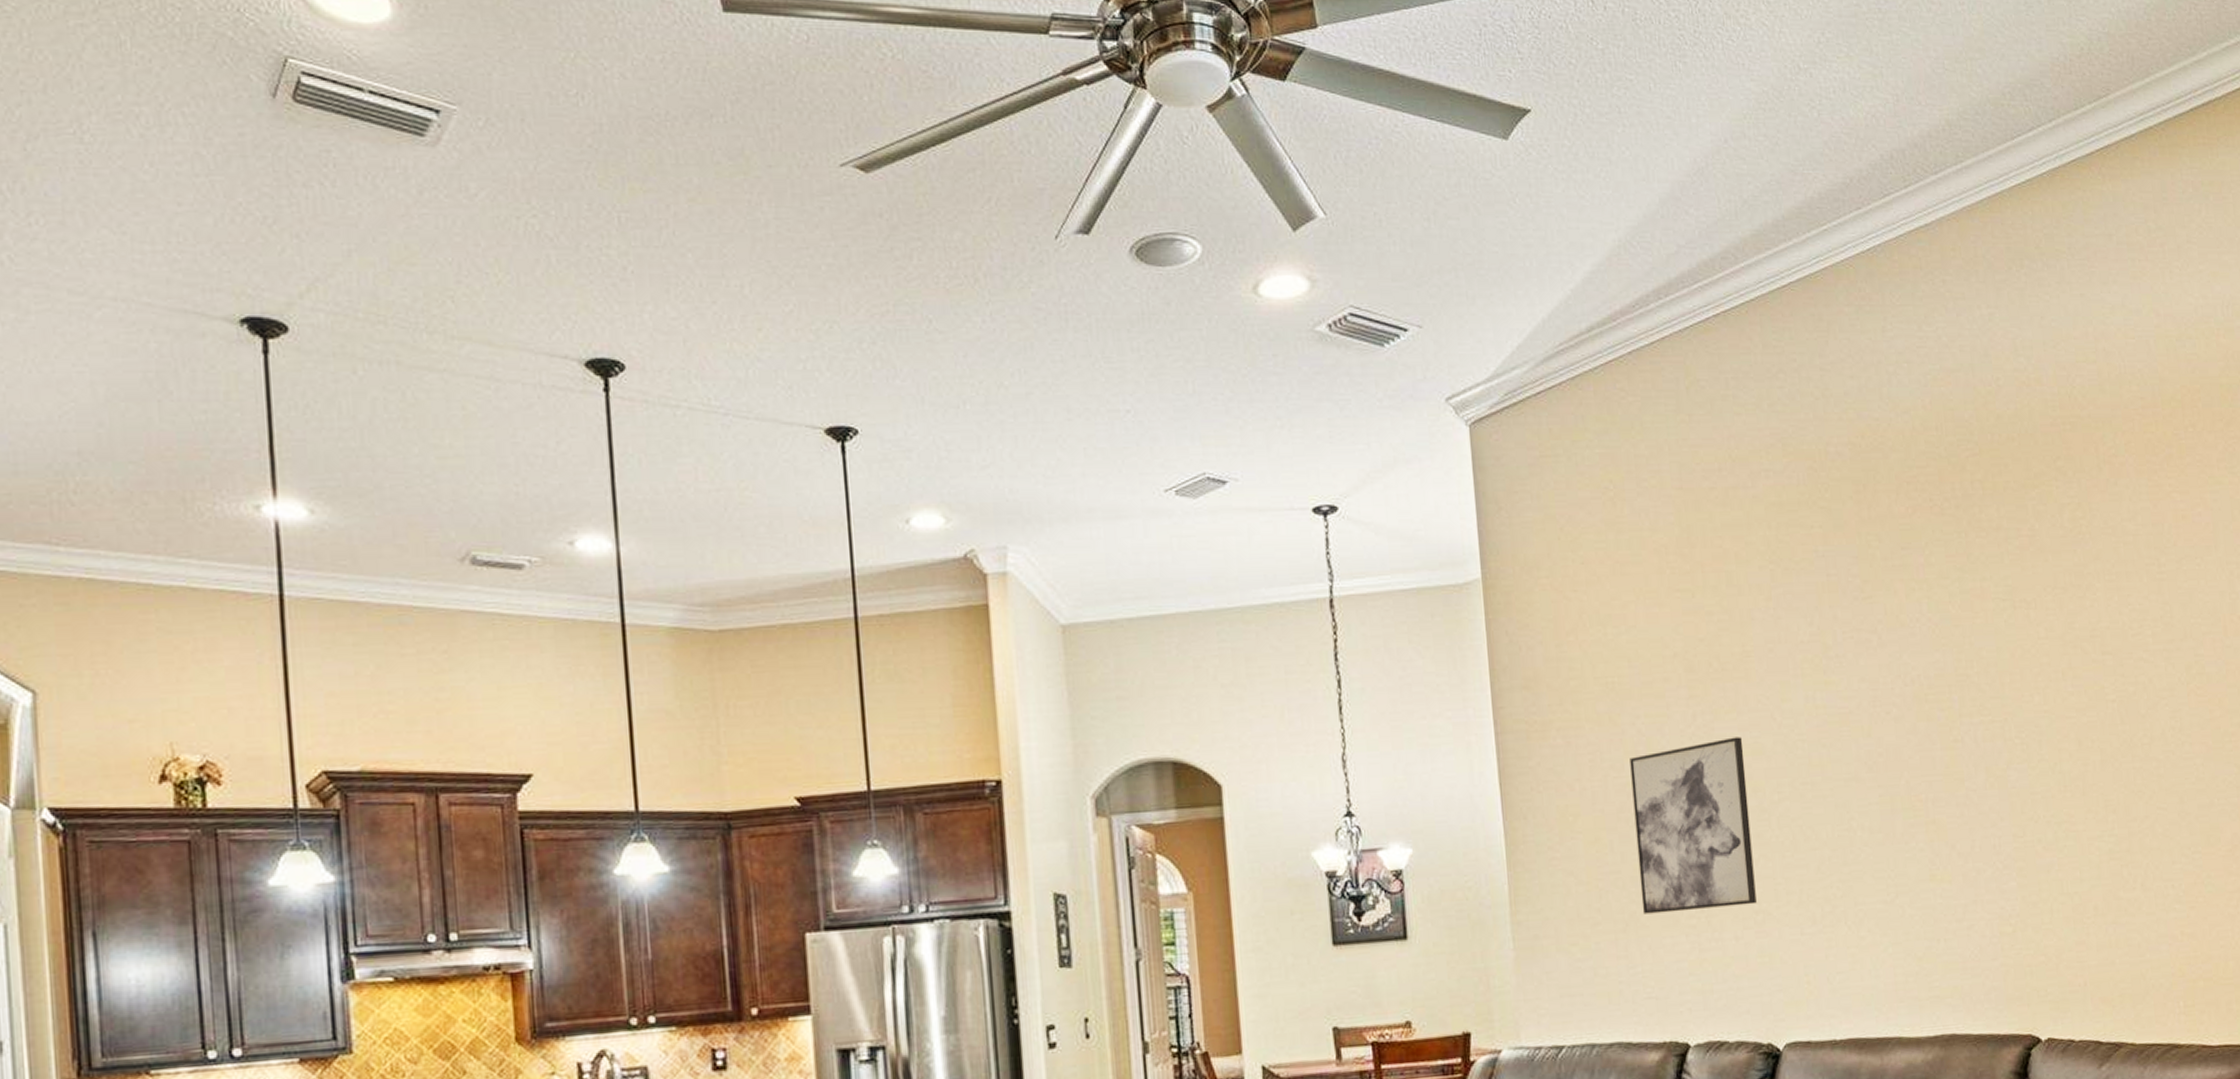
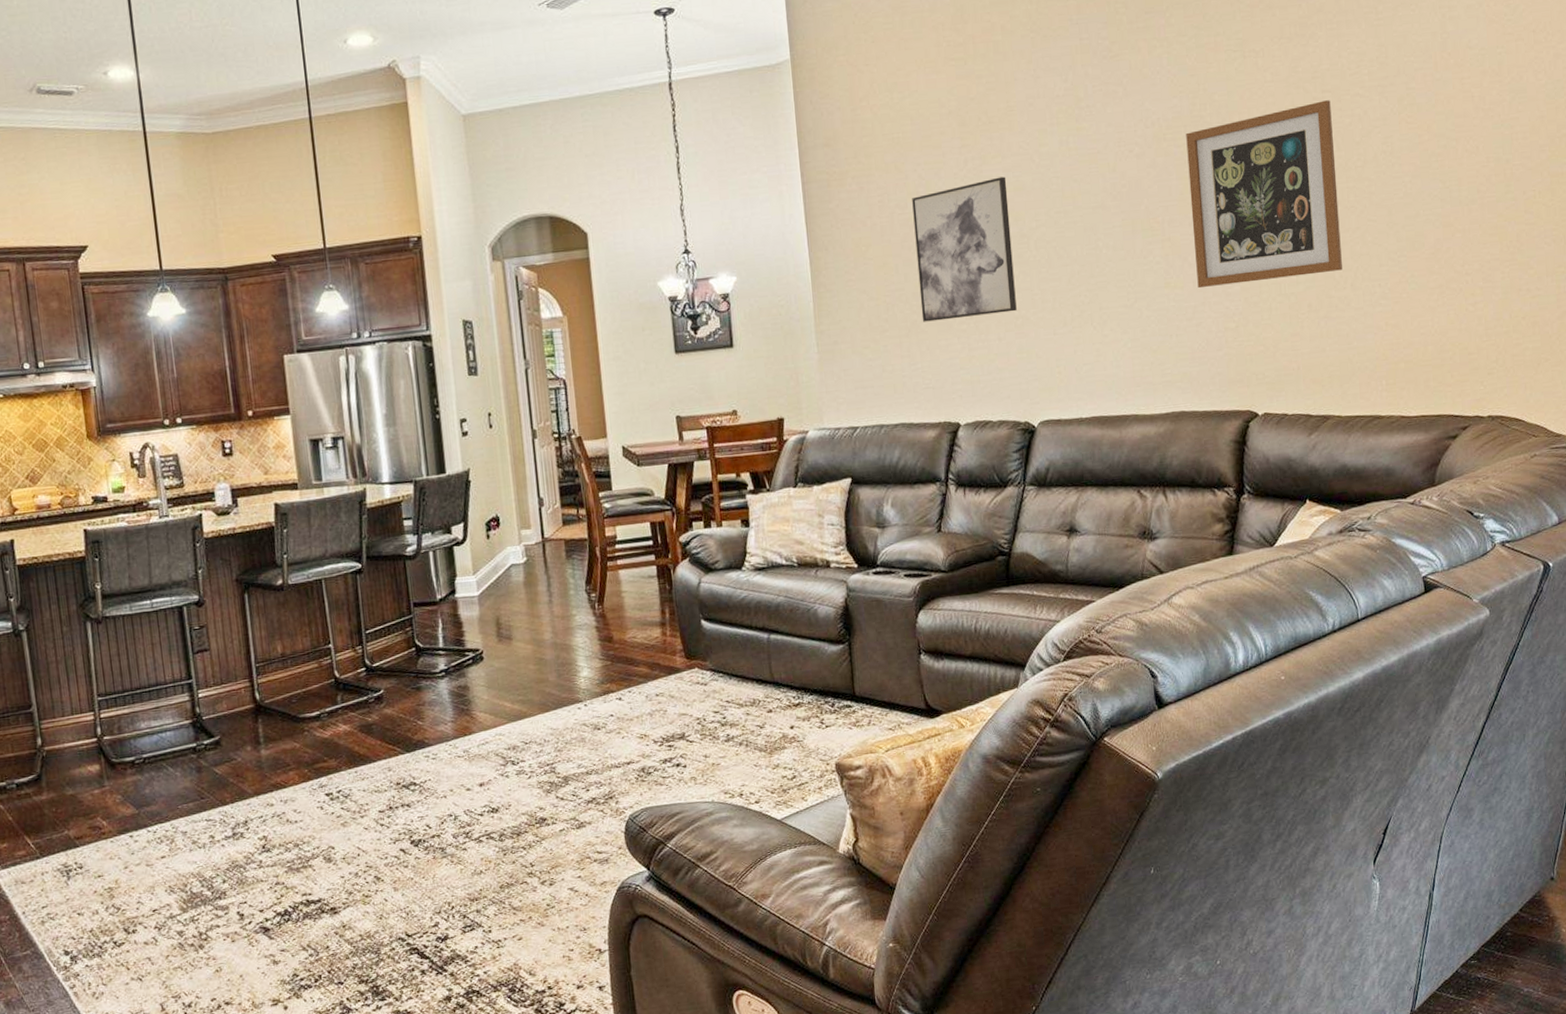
wall art: none [1950,664,2131,882] -> present [1186,100,1342,288]

